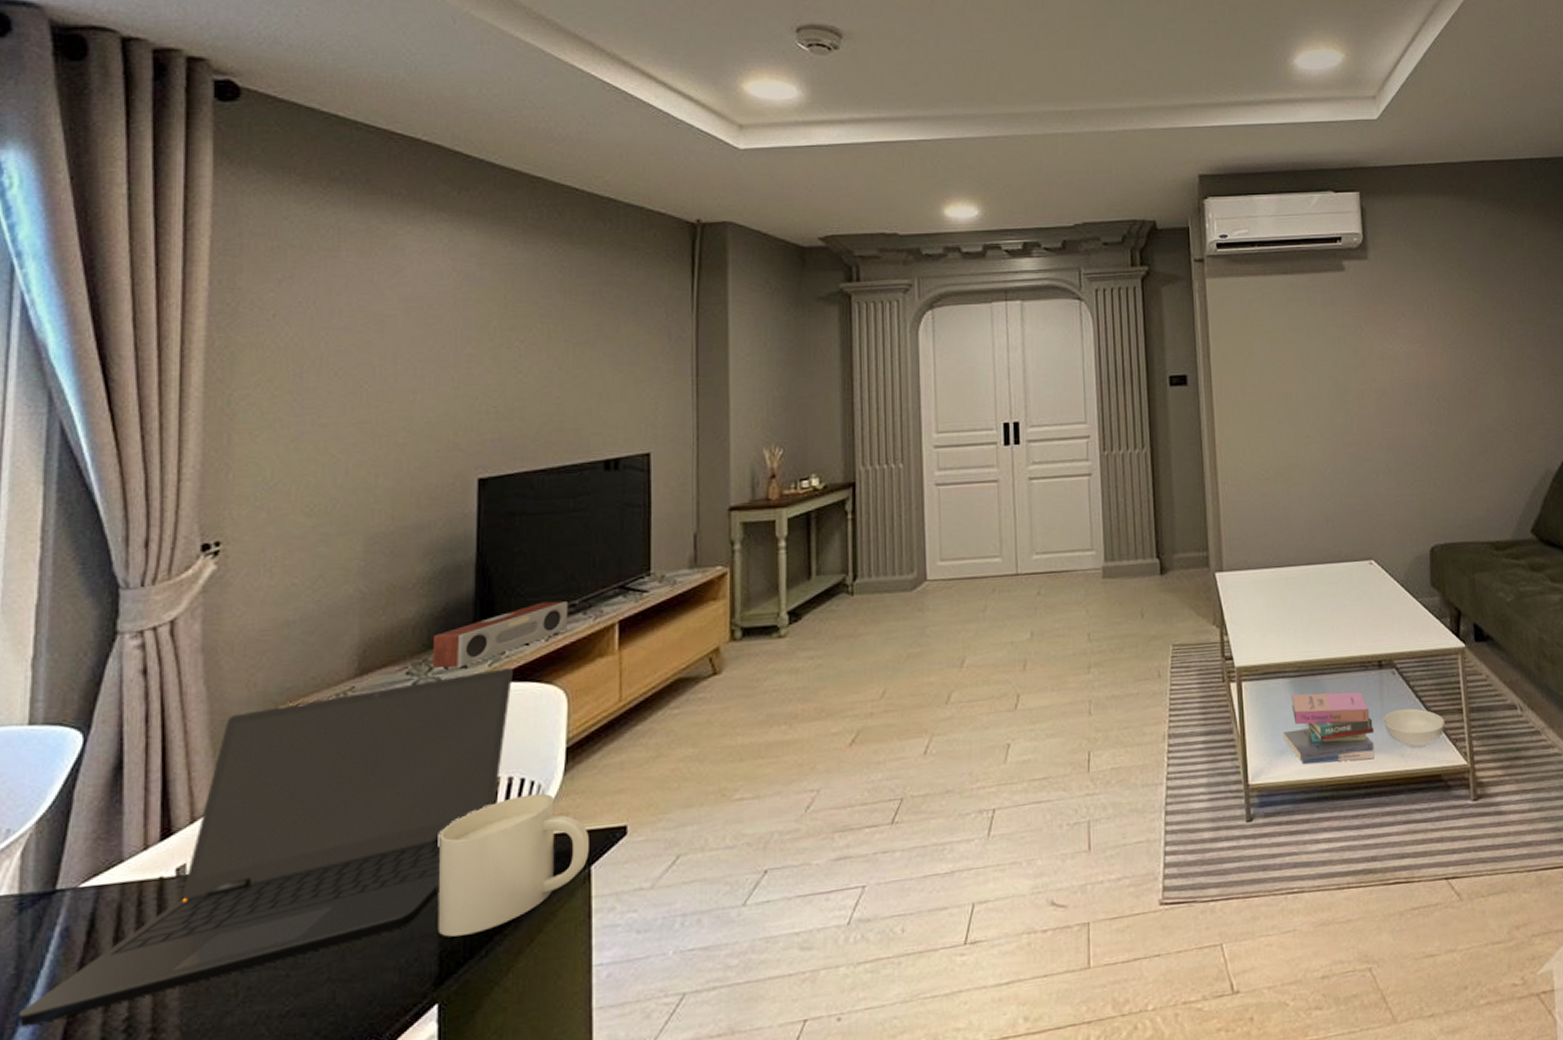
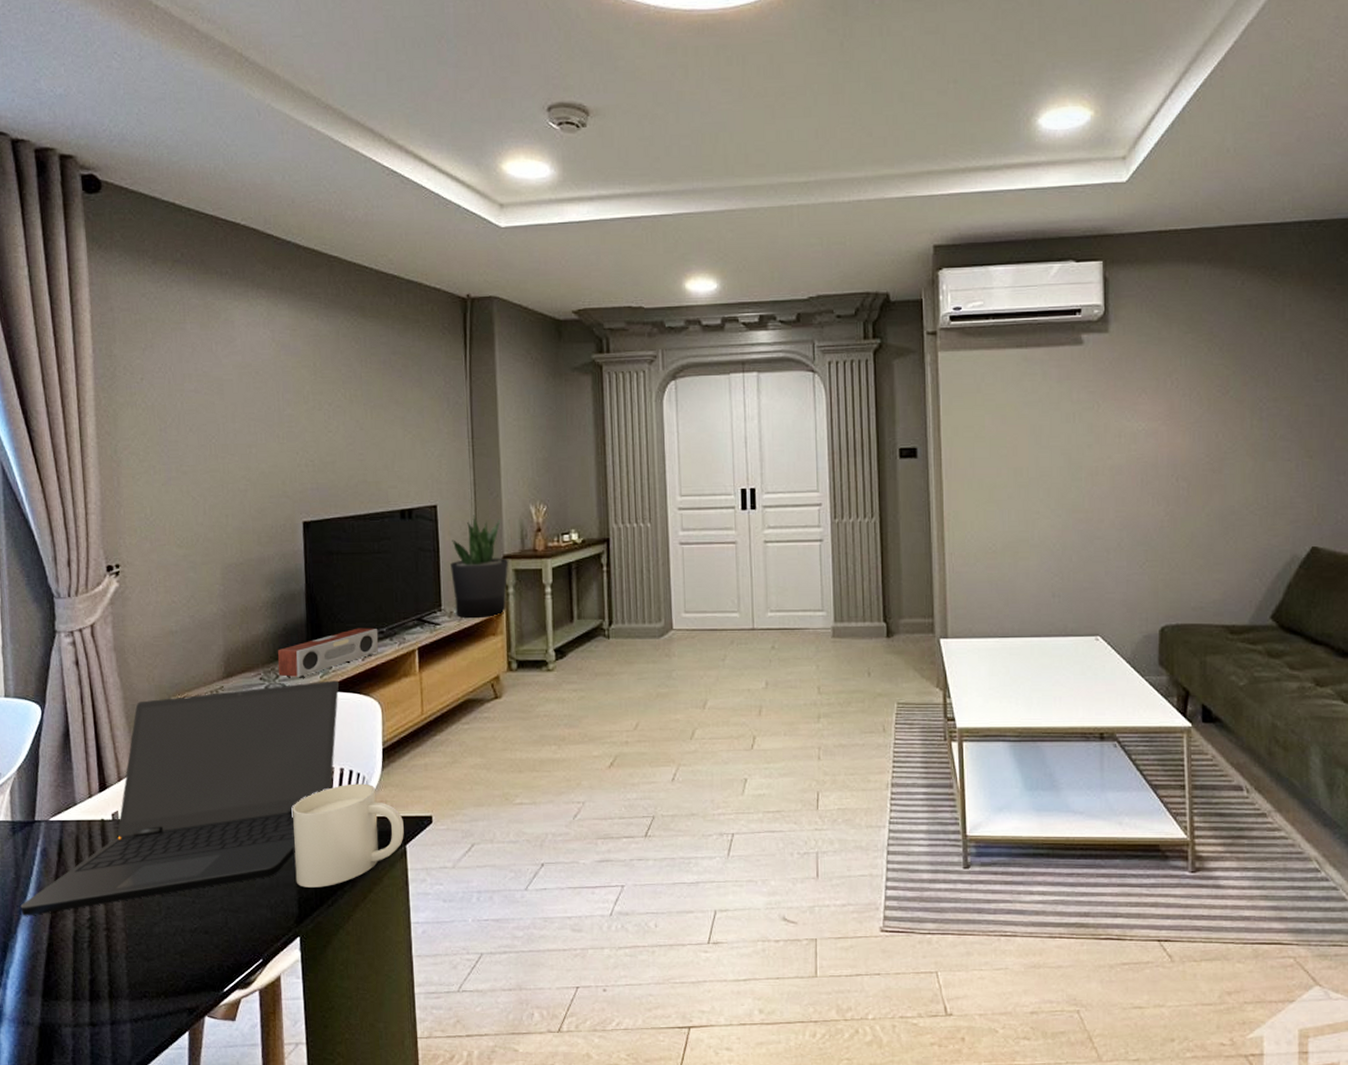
planter: none [664,462,736,582] -> present [450,515,509,618]
books: present [1282,692,1375,764] -> none [1001,757,1093,824]
bowl: present [1383,708,1445,748] -> none [1102,781,1166,818]

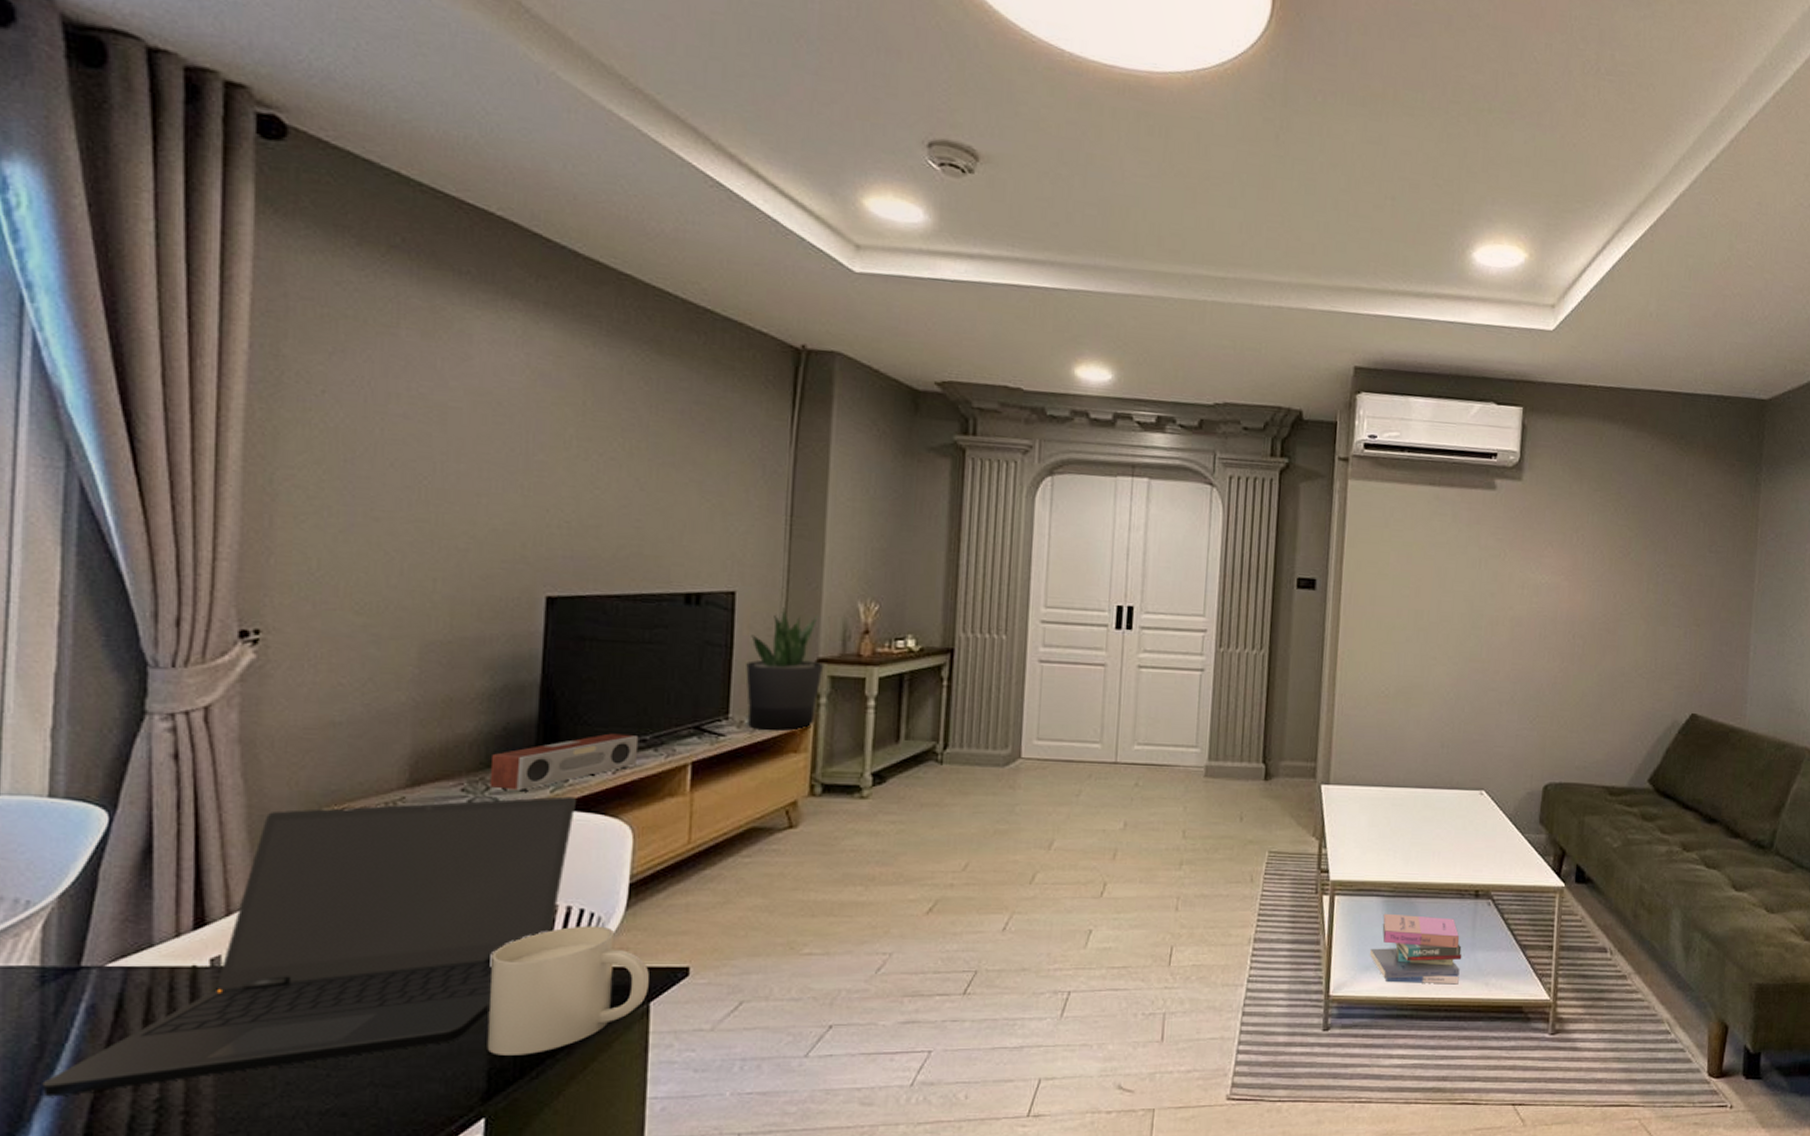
books: none [1001,757,1093,824] -> present [1369,913,1462,985]

